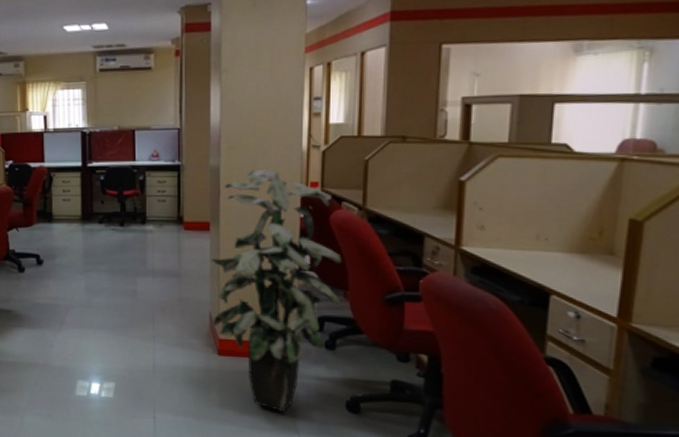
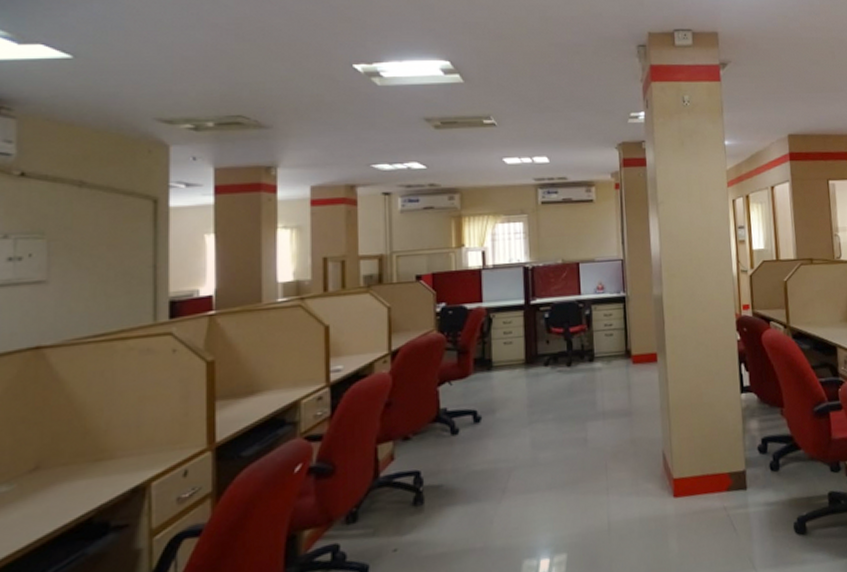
indoor plant: present [210,170,342,412] -> none [659,295,778,549]

